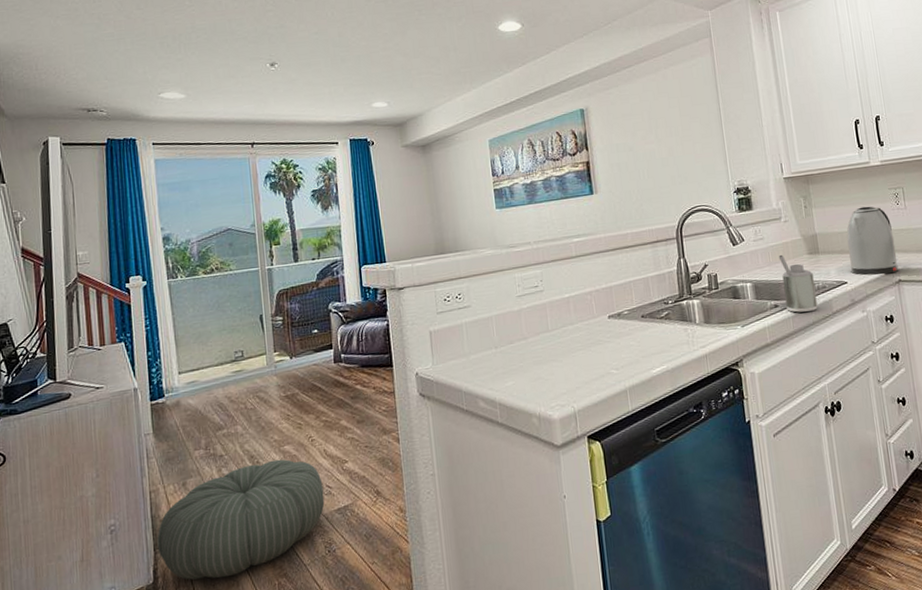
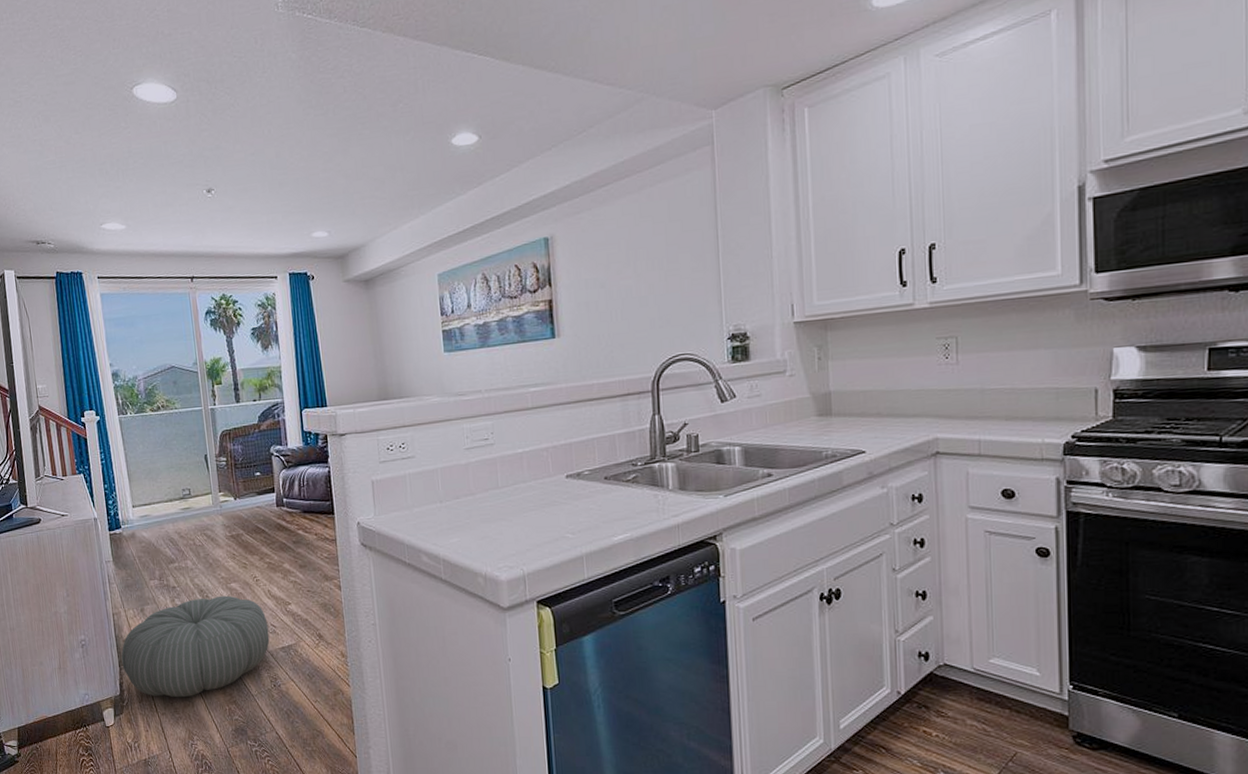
soap dispenser: present [778,254,818,313] -> none [778,415,823,485]
kettle: present [846,206,899,276] -> none [871,359,938,445]

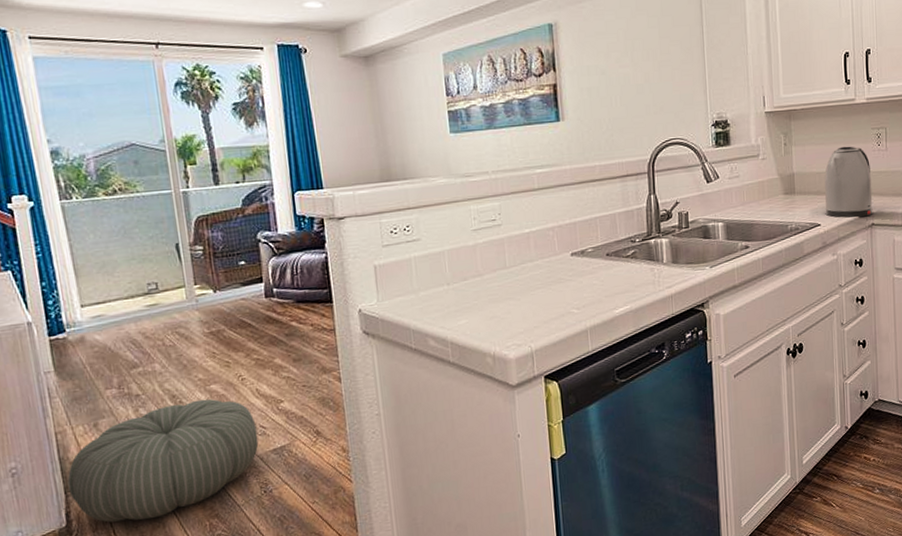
kettle: none [871,359,938,445] -> present [825,146,873,219]

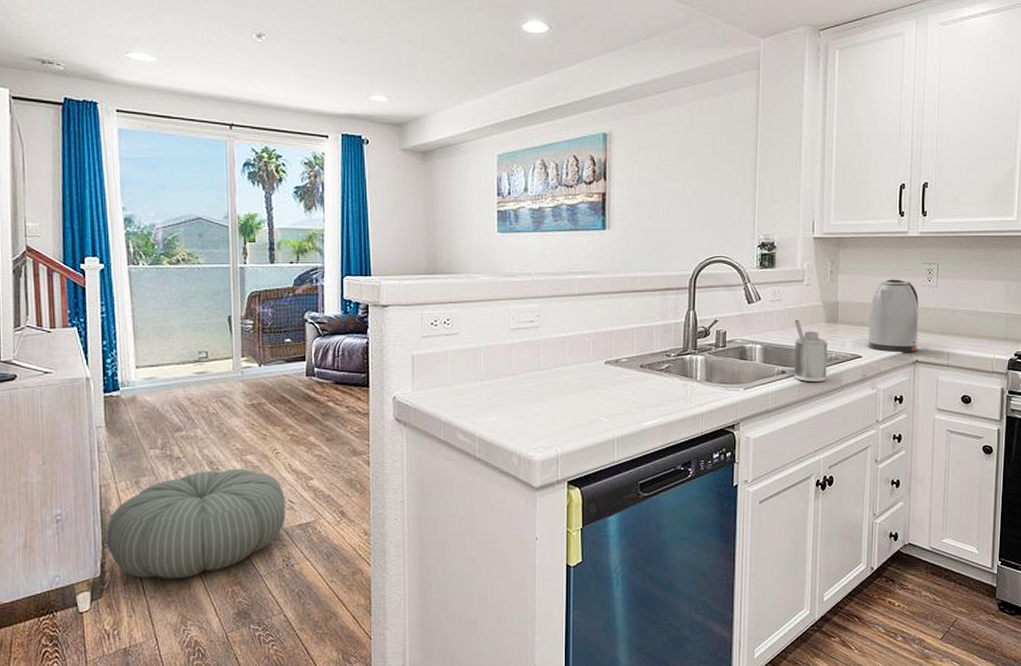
soap dispenser: none [753,193,789,255] -> present [794,319,828,383]

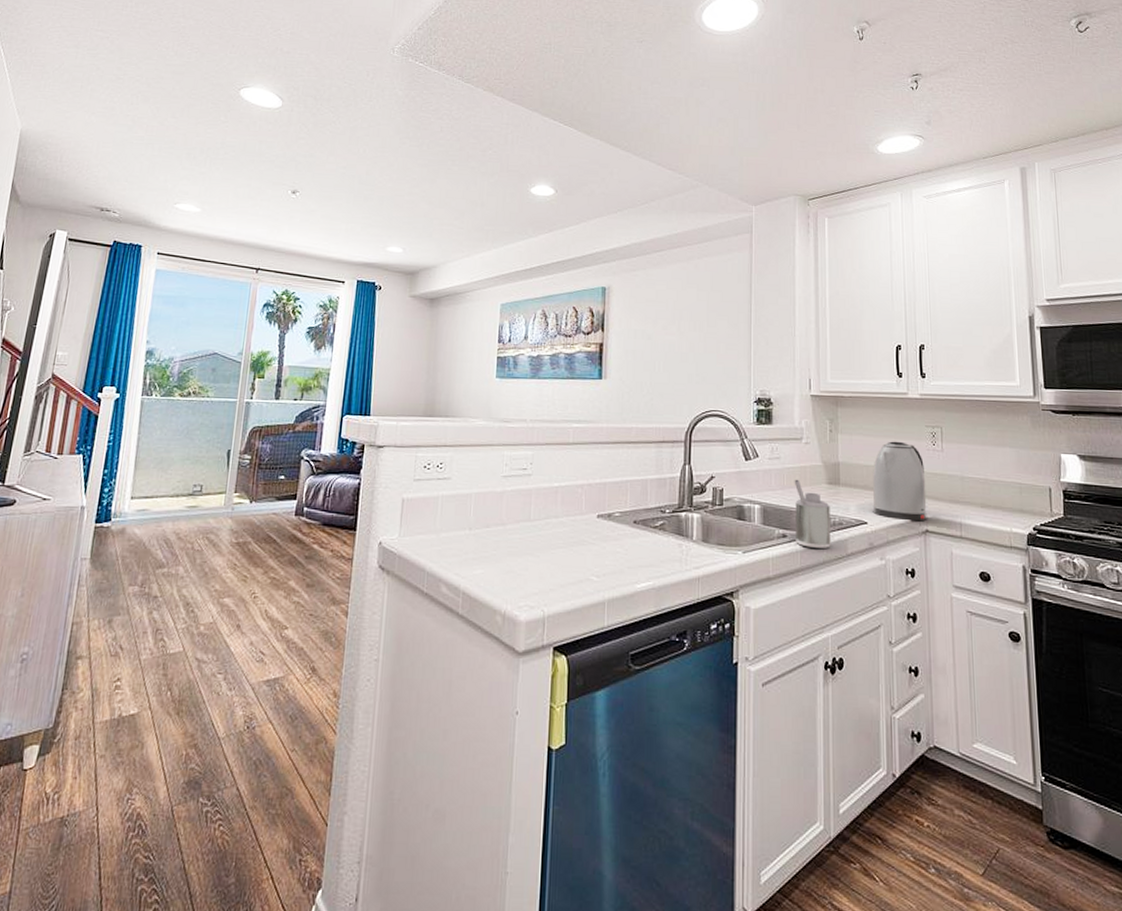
pouf: present [106,468,286,579] -> none [66,612,257,736]

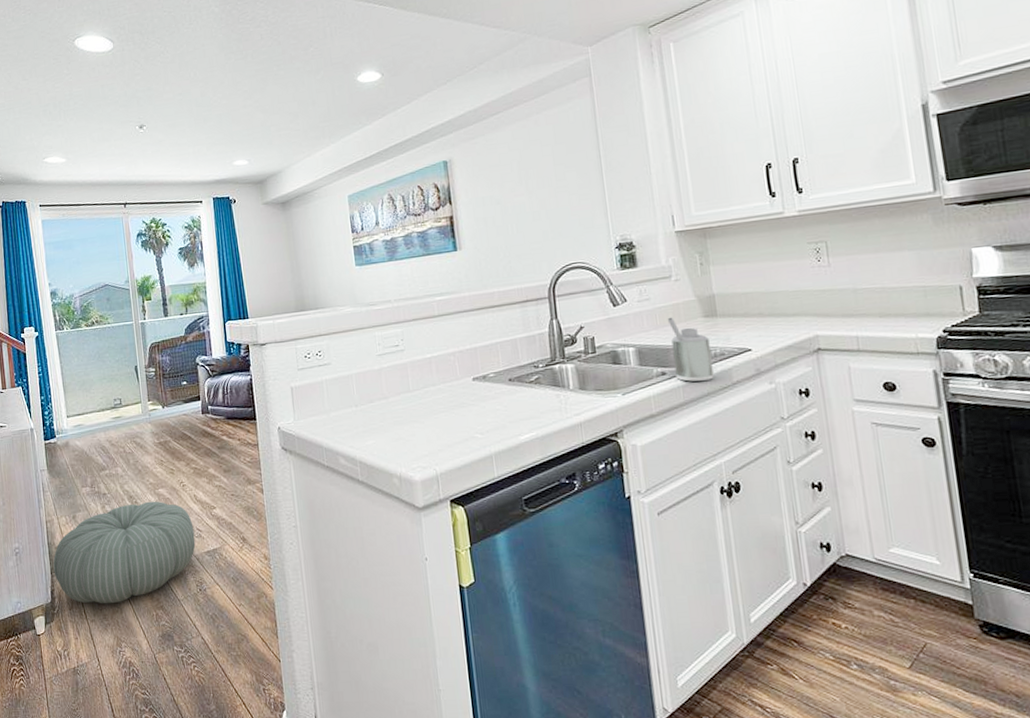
pouf: none [66,612,257,736] -> present [53,501,196,604]
kettle: present [872,441,927,522] -> none [752,263,818,343]

